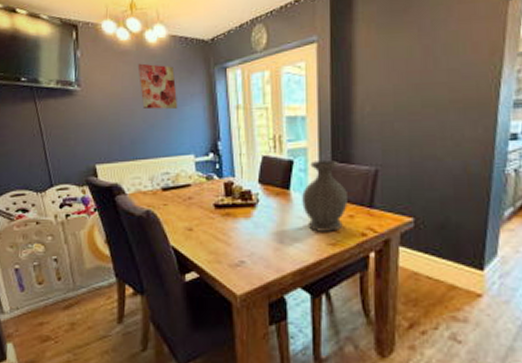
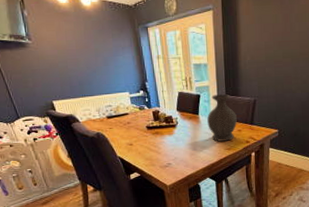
wall art: present [137,63,178,110] -> none [77,22,113,59]

